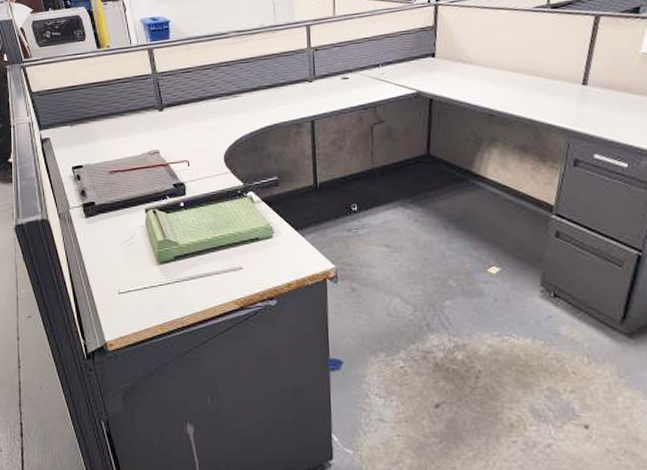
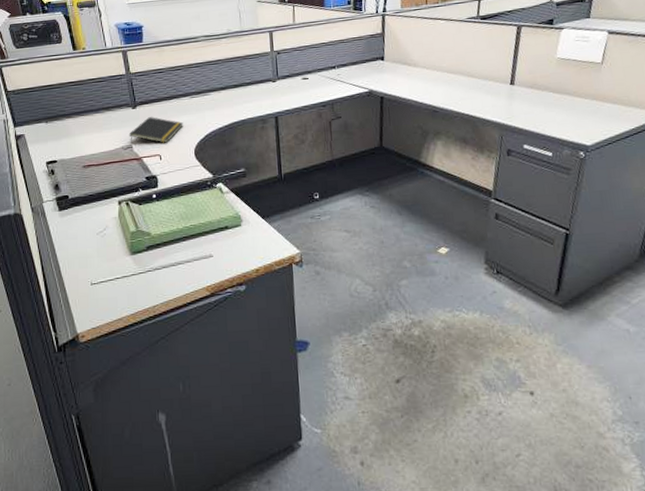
notepad: none [155,120,212,148] -> present [129,117,183,144]

